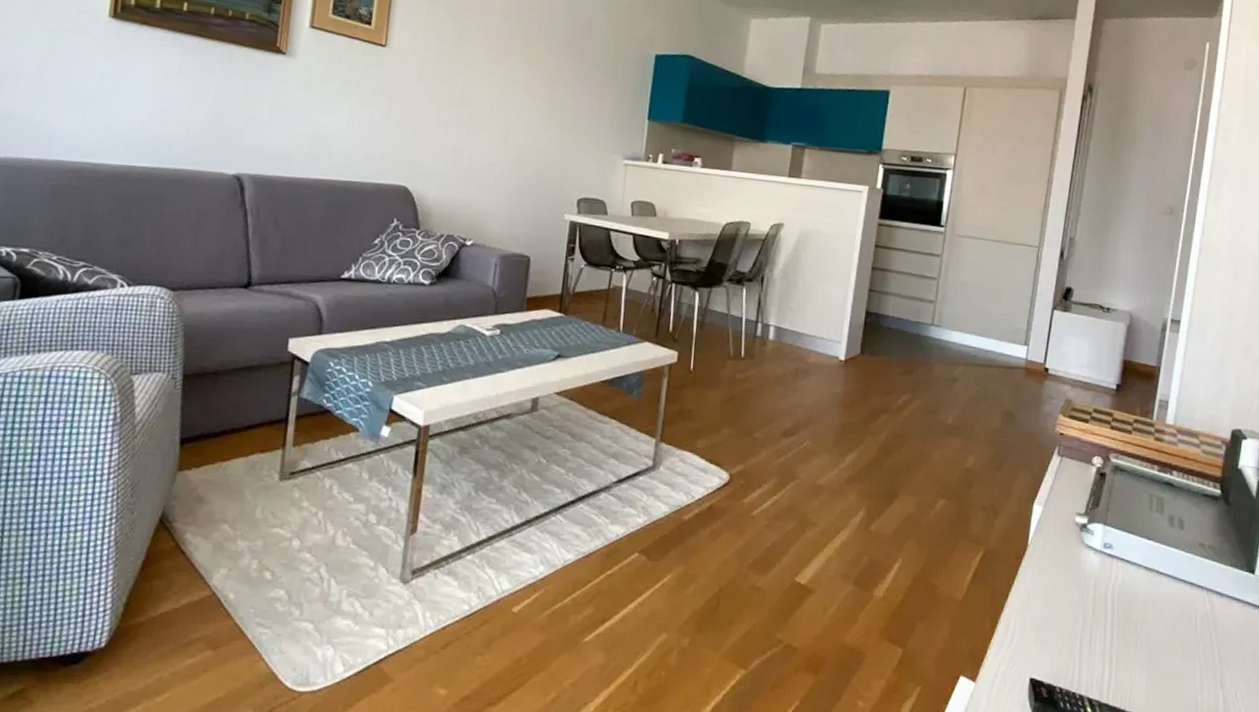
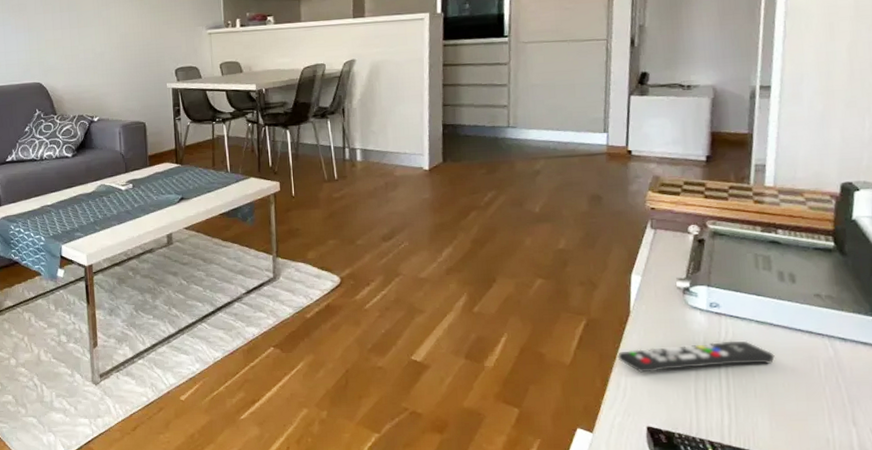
remote control: none [1010,586,1158,616] -> present [617,341,775,373]

